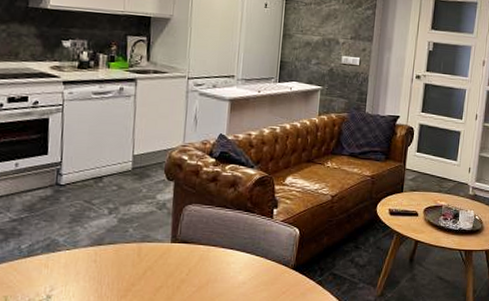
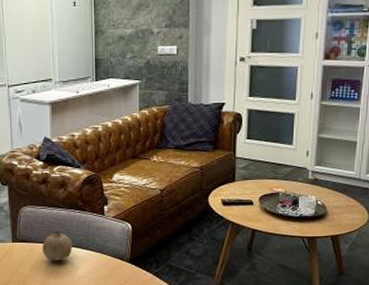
fruit: none [203,232,237,265] -> present [42,230,73,261]

